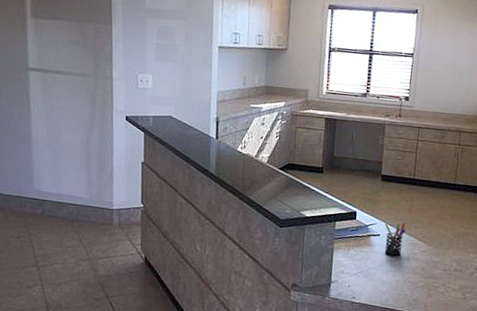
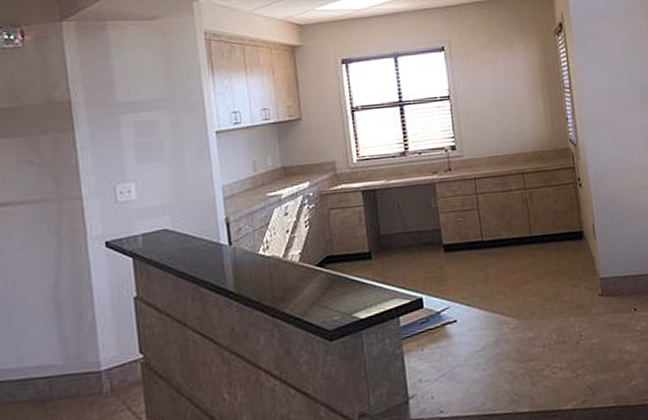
pen holder: present [384,222,406,257] -> none [459,299,487,345]

